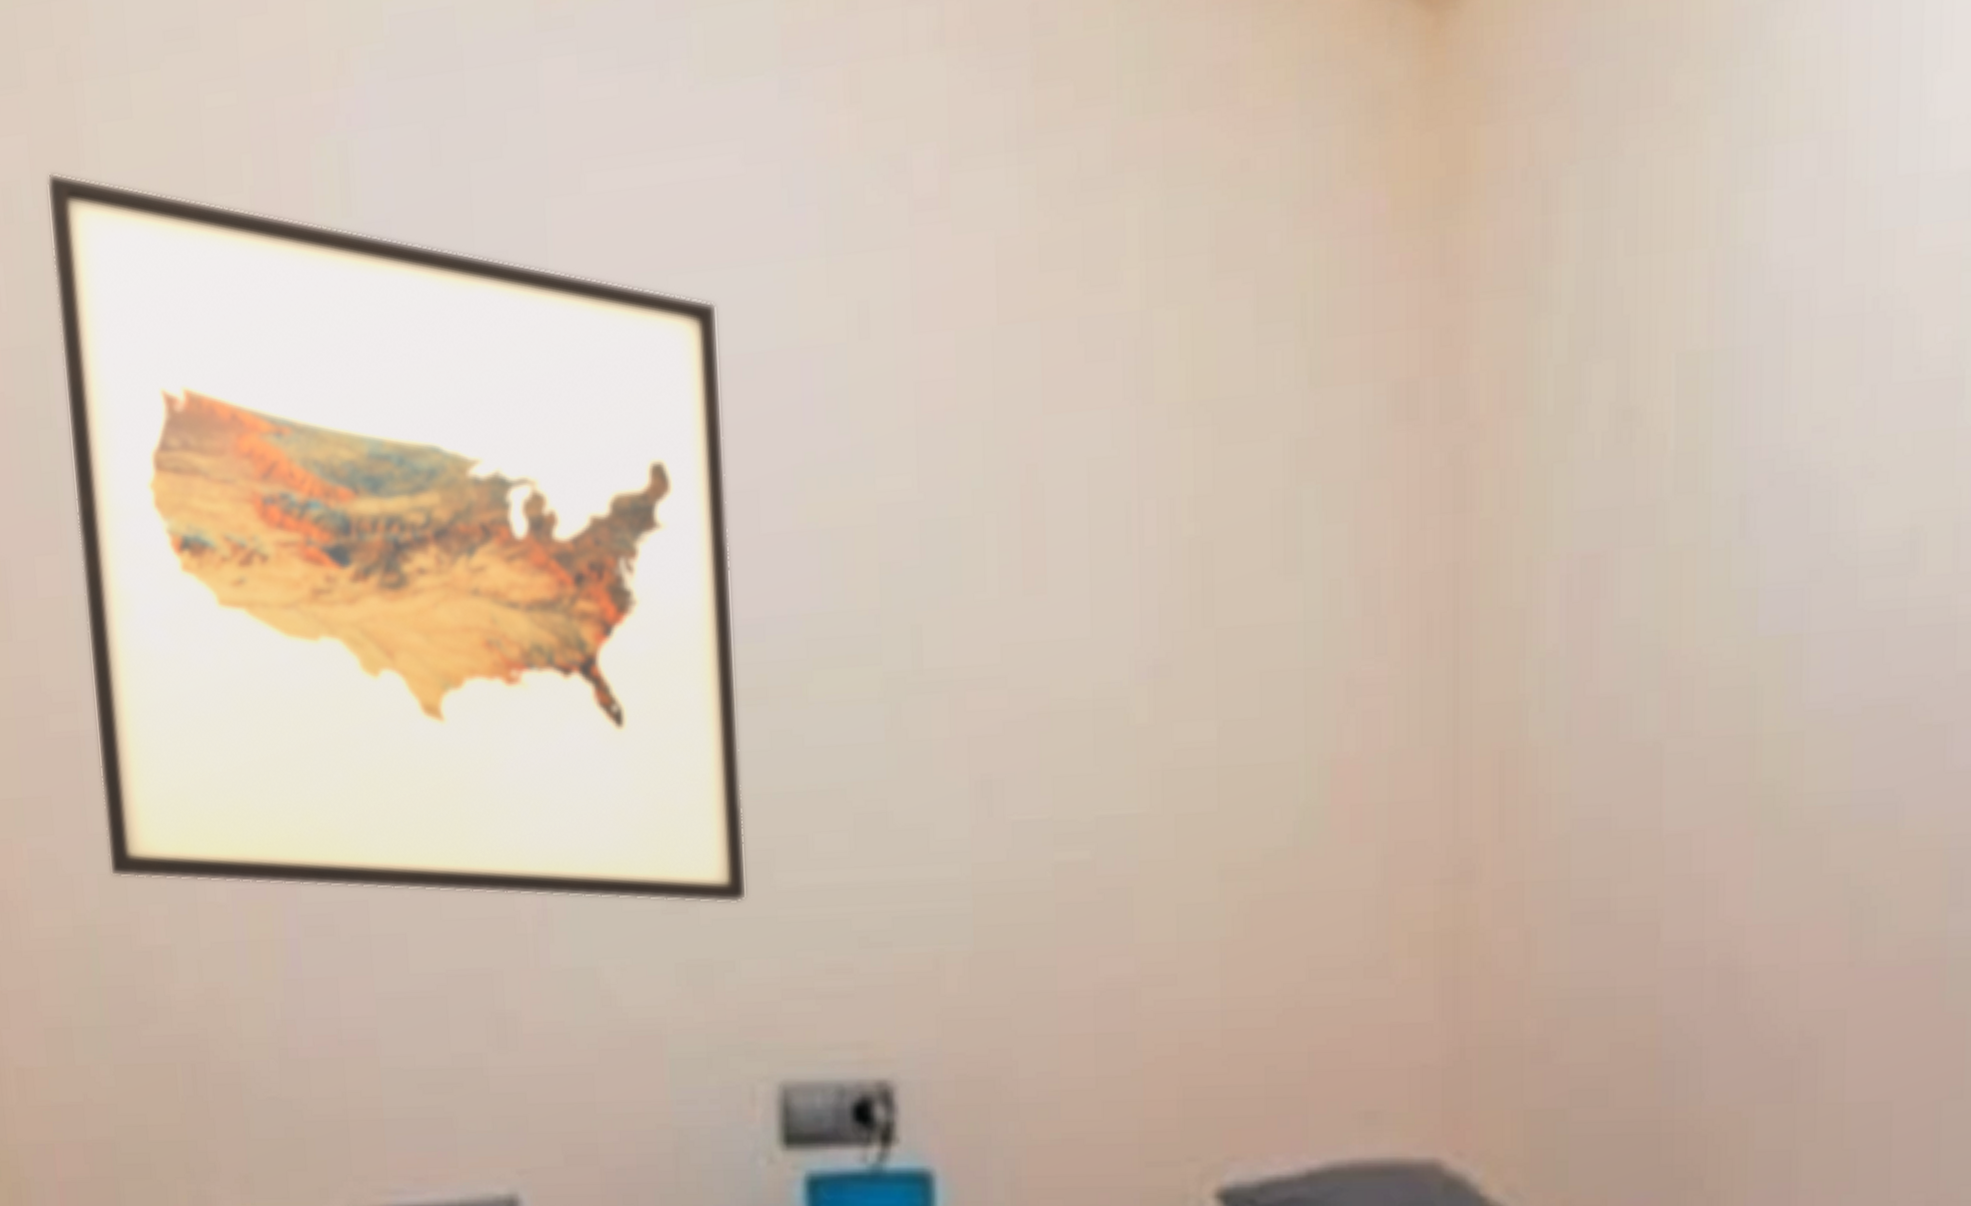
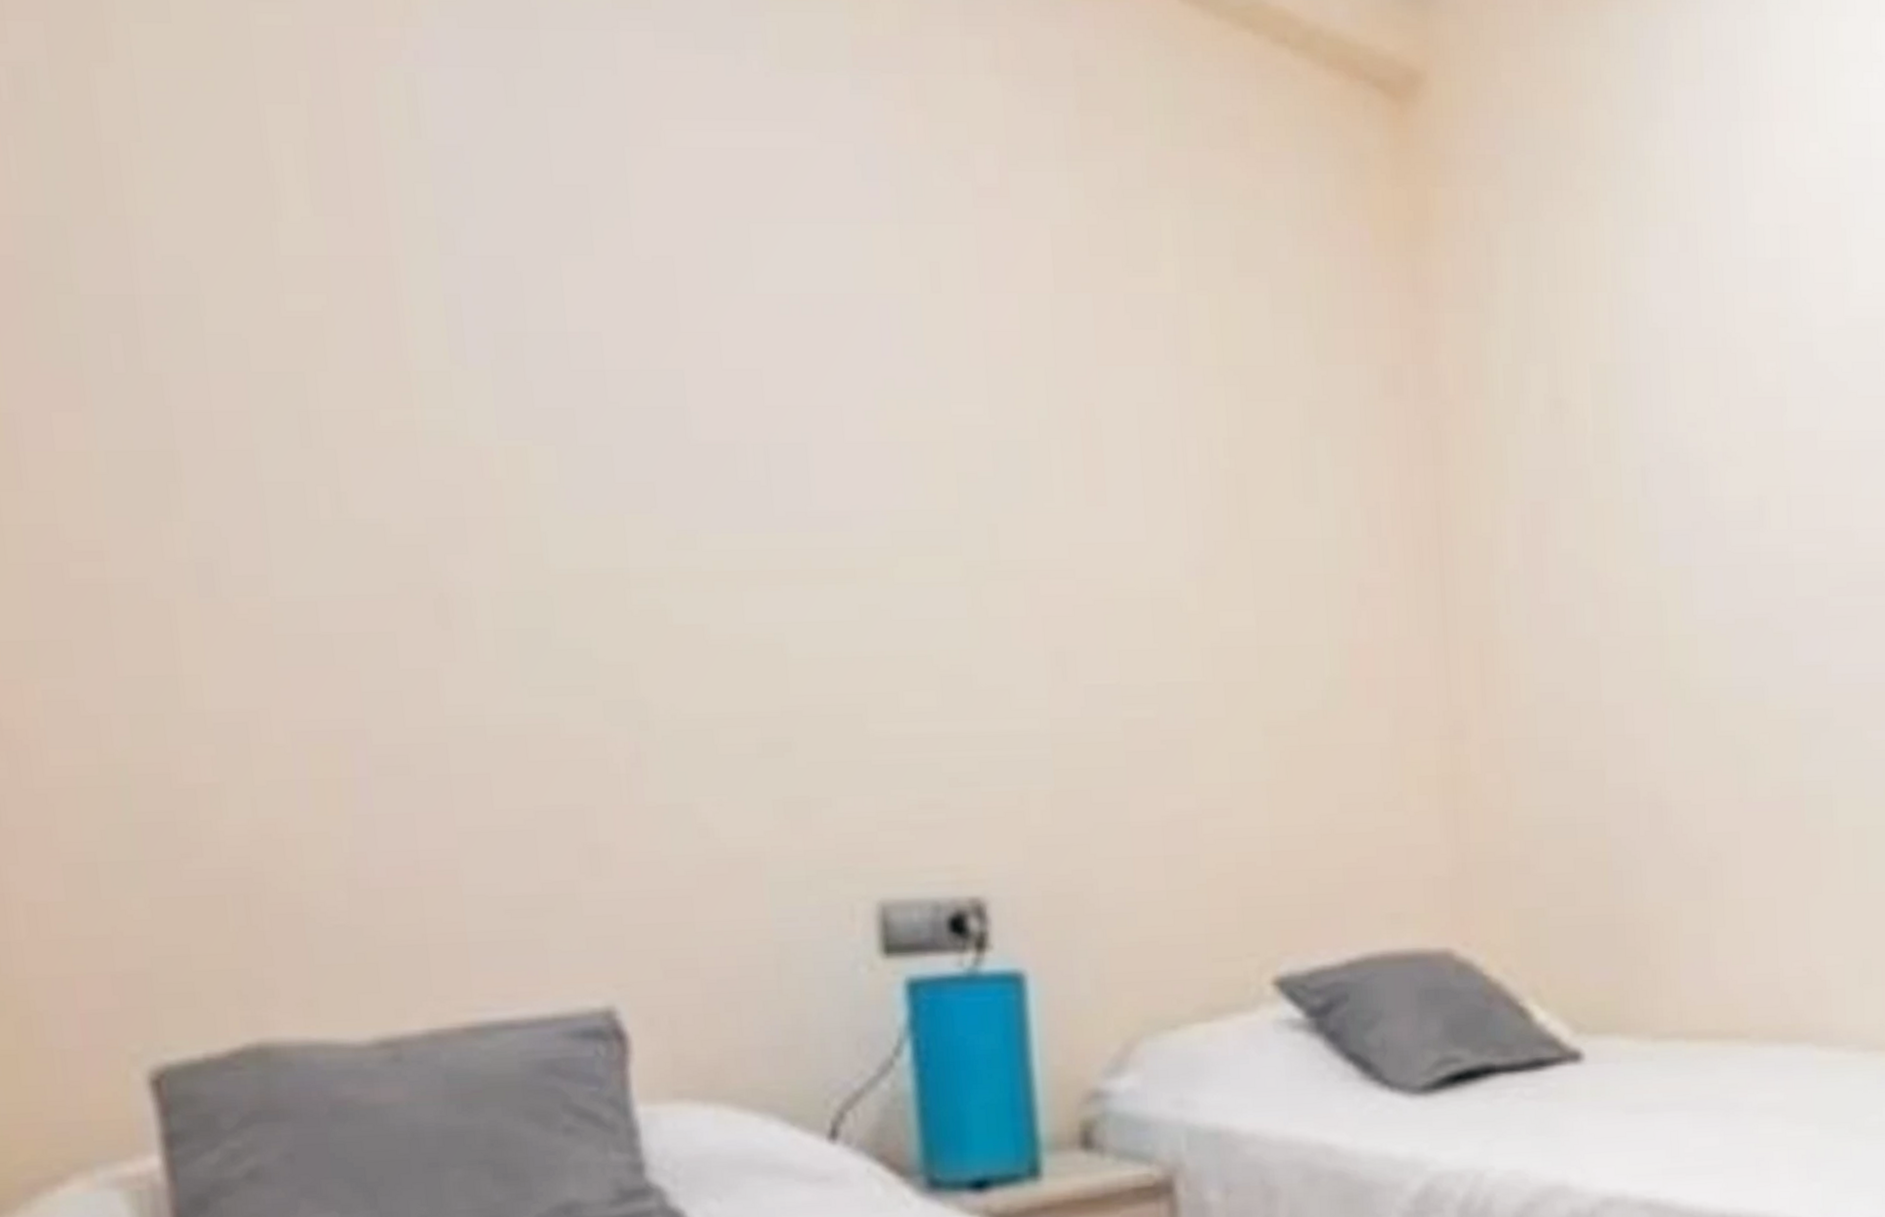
wall art: present [46,172,747,903] -> none [67,60,842,749]

